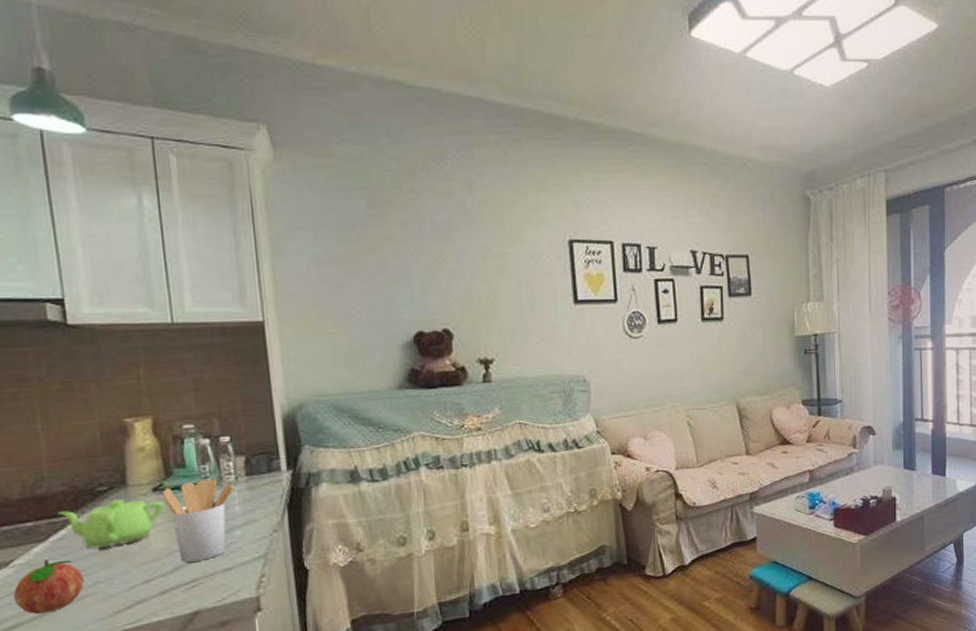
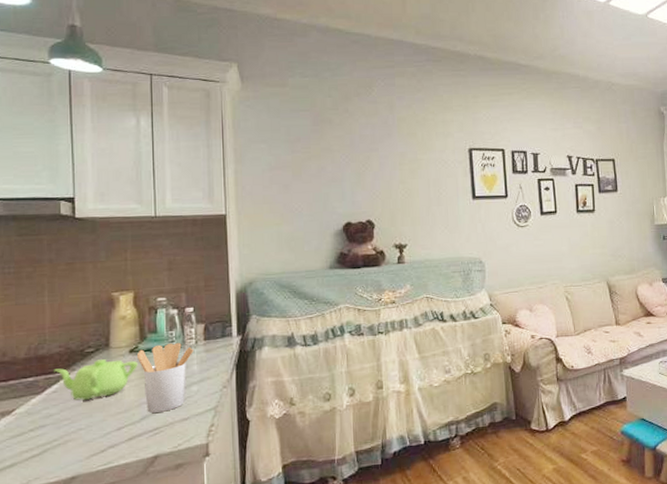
fruit: present [14,559,84,614] -> none [13,409,69,456]

